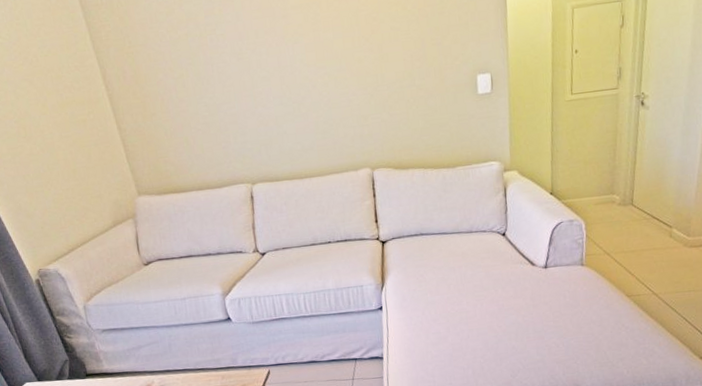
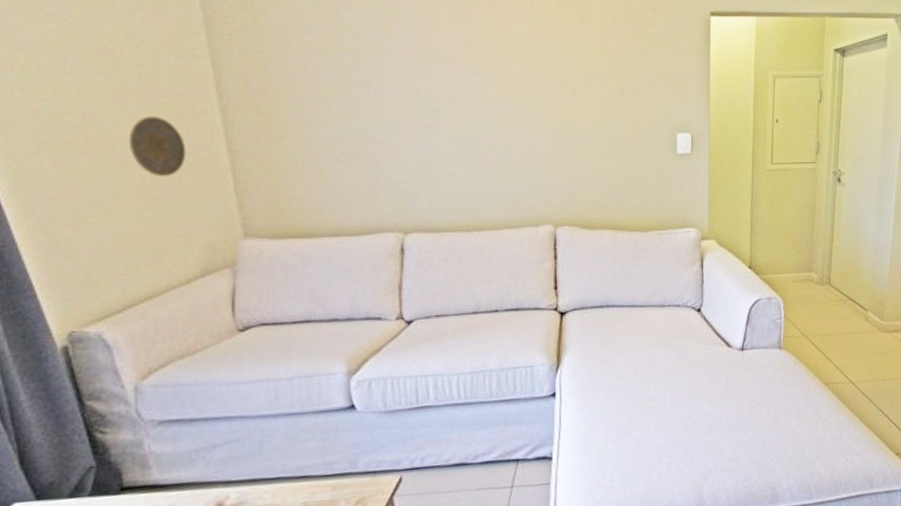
decorative plate: none [51,107,91,154] -> present [128,116,187,177]

